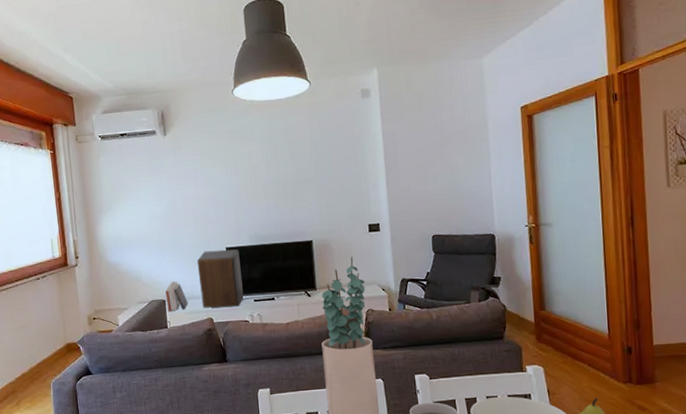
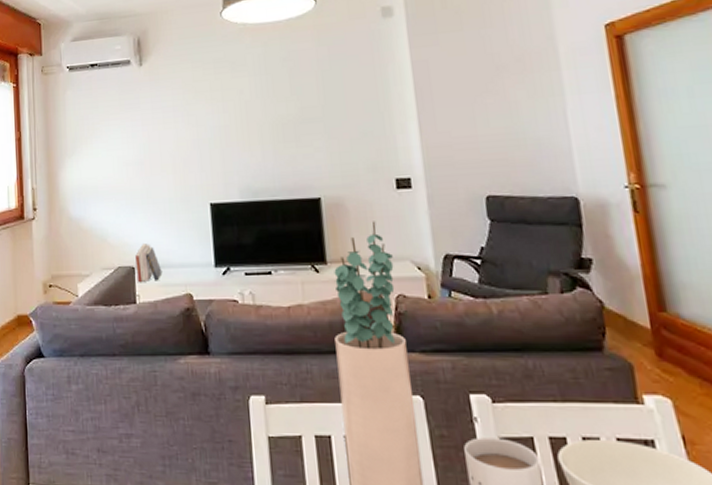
speaker: present [197,249,244,308] -> none [174,205,232,281]

